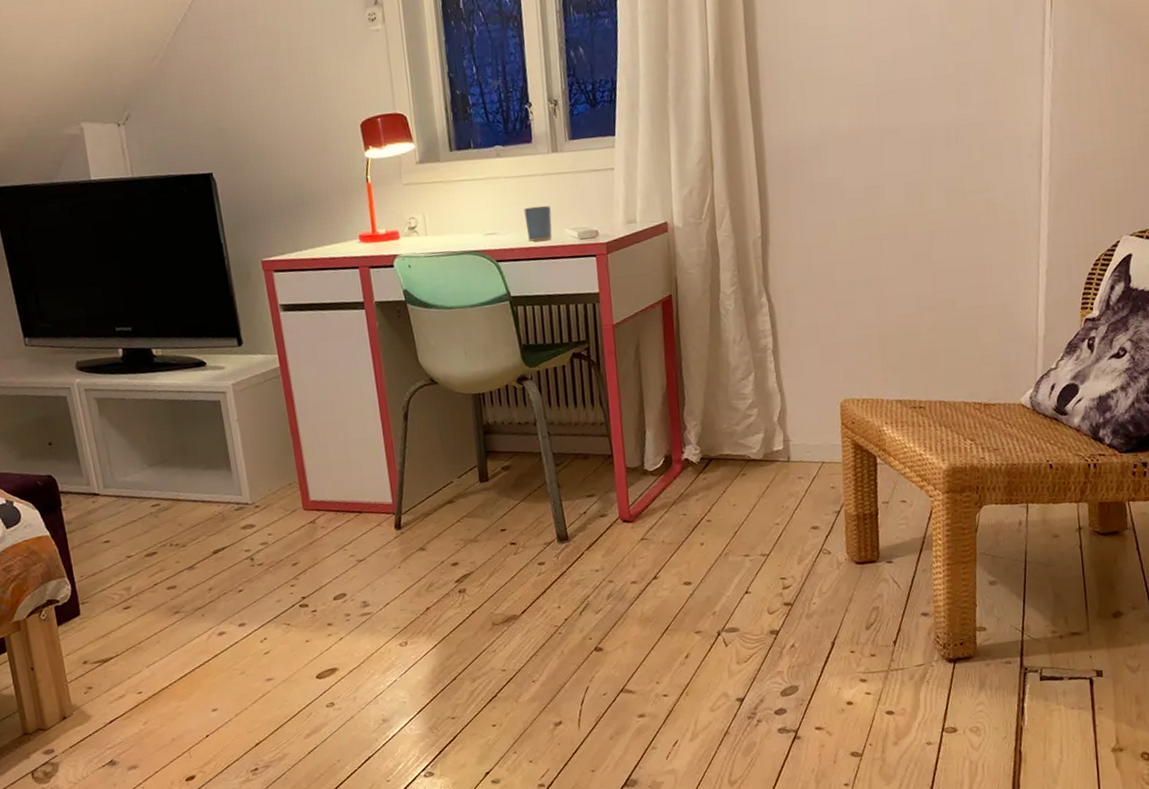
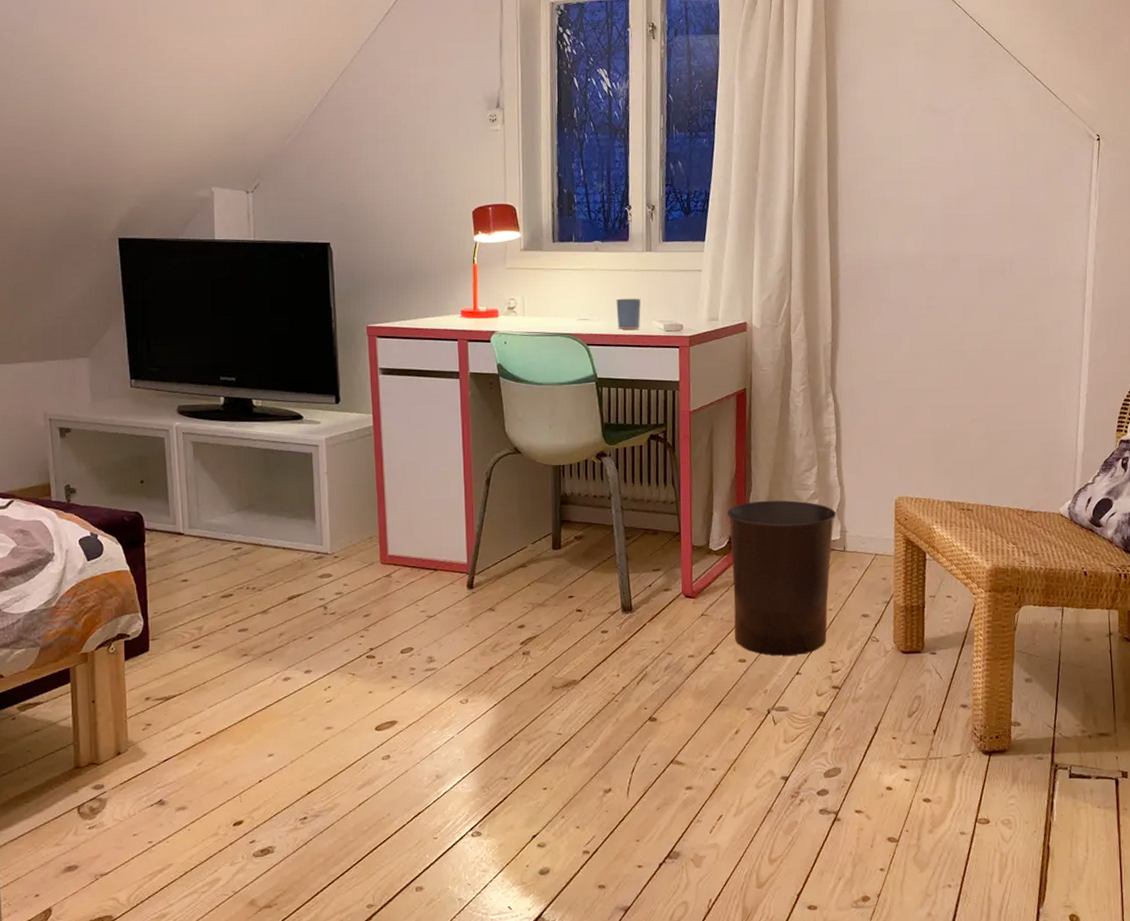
waste bin: none [660,411,778,576] -> present [727,500,837,656]

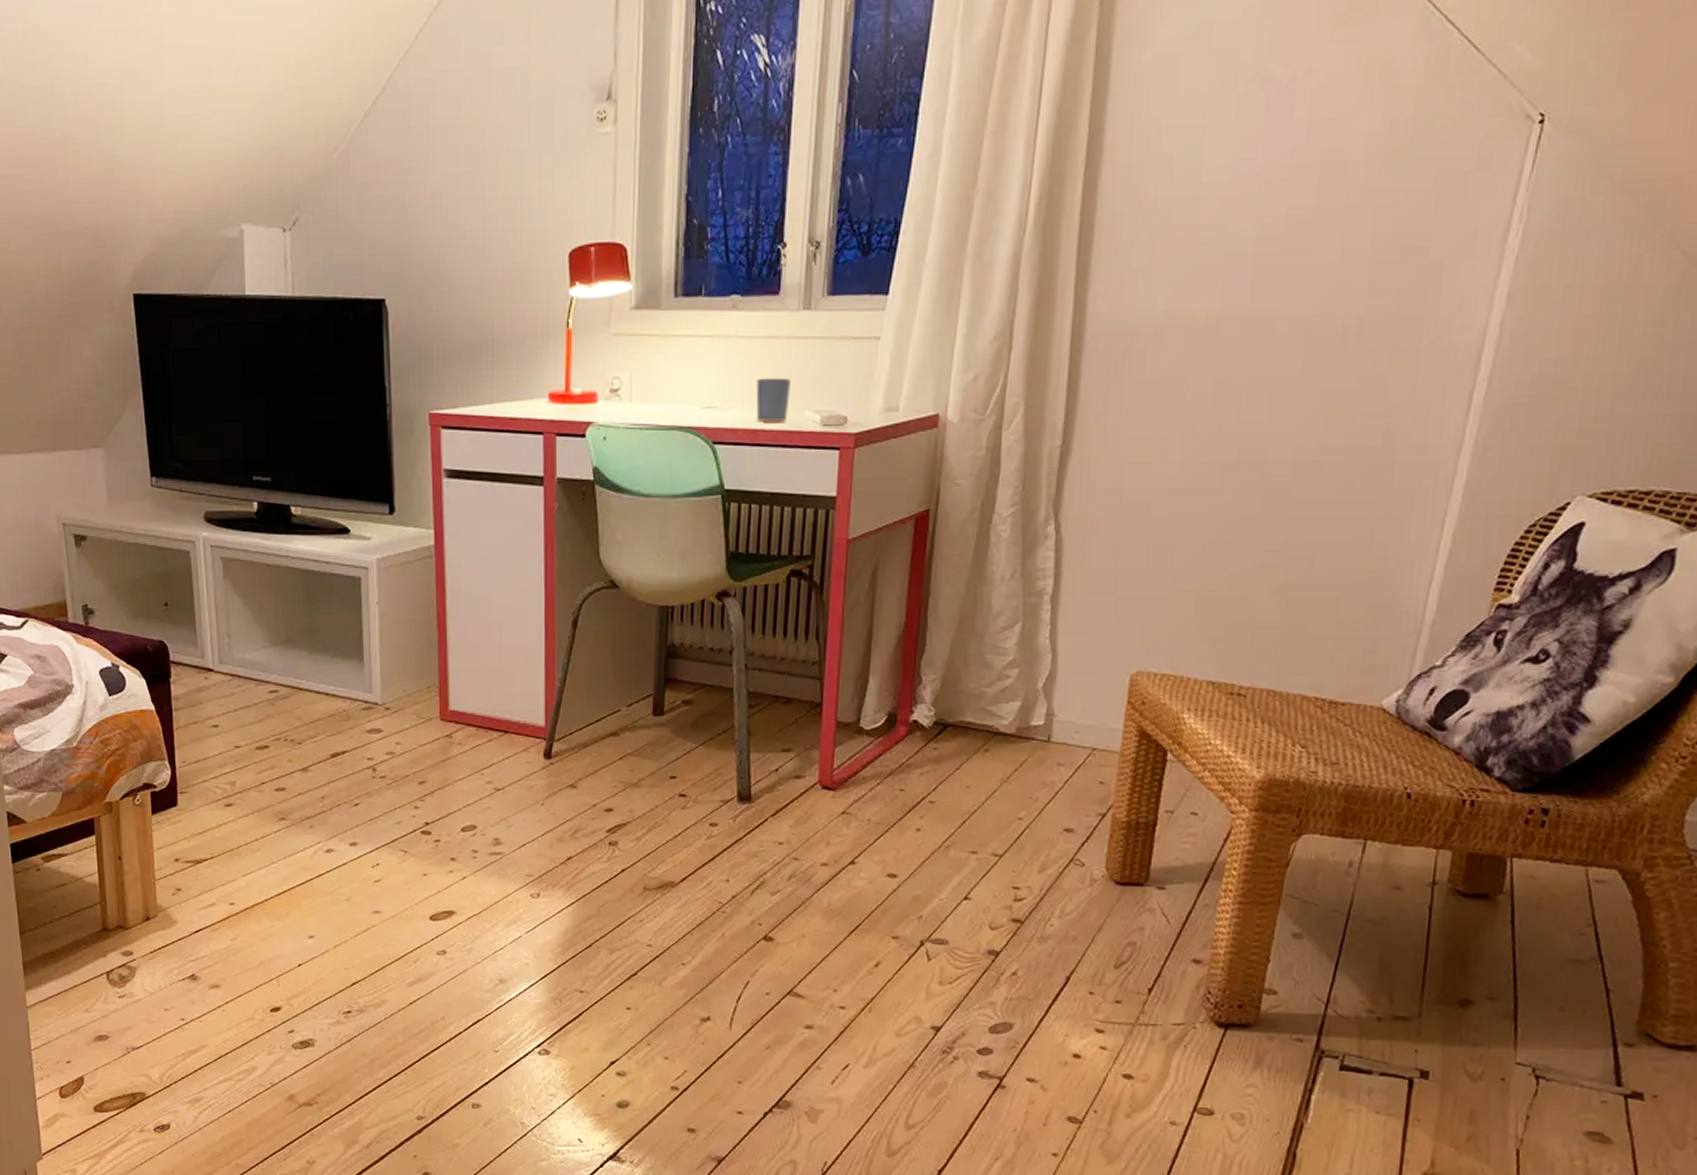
waste bin: present [727,500,837,656] -> none [883,666,1043,875]

